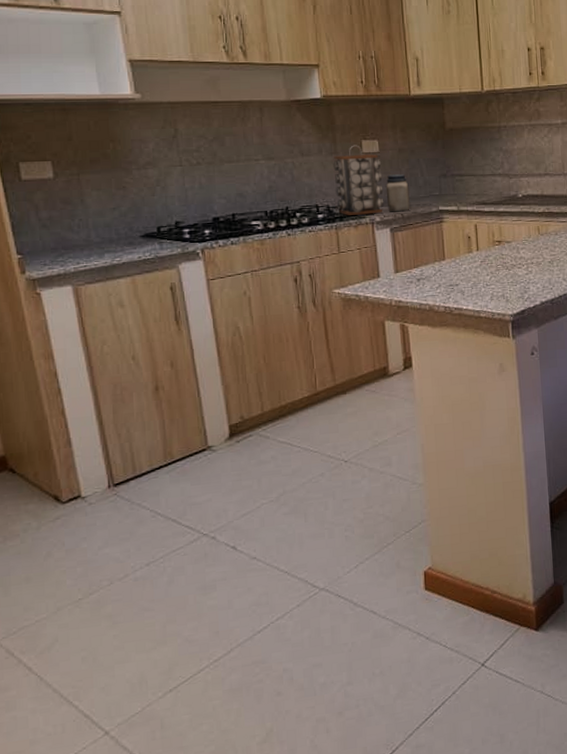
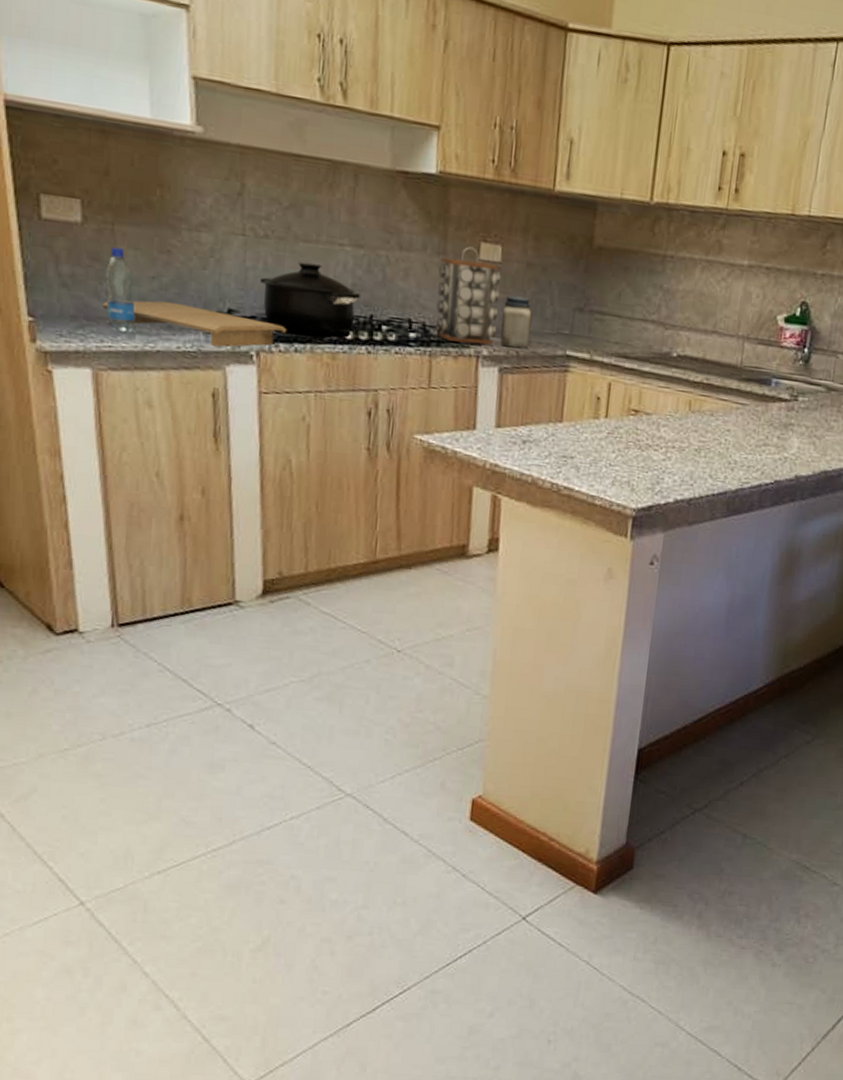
cutting board: none [74,224,223,251] -> present [101,300,287,348]
bottle: none [76,192,103,254] -> present [105,247,136,333]
saucepan: none [197,176,276,233] -> present [259,262,360,340]

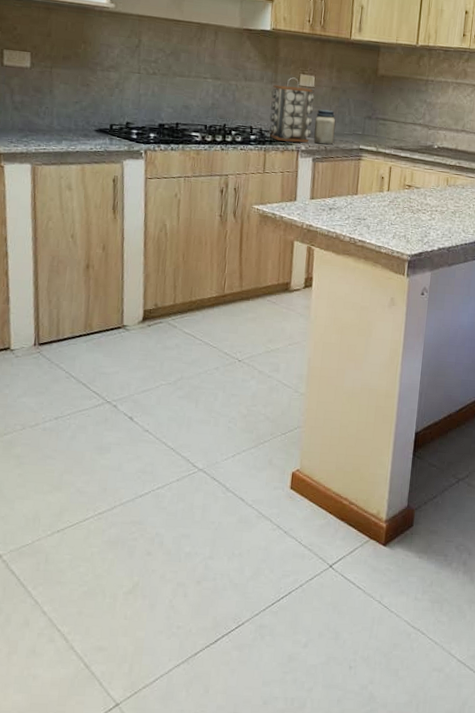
cutting board: present [101,300,287,348] -> none [40,117,166,148]
bottle: present [105,247,136,333] -> none [43,83,63,140]
saucepan: present [259,262,360,340] -> none [148,90,217,141]

